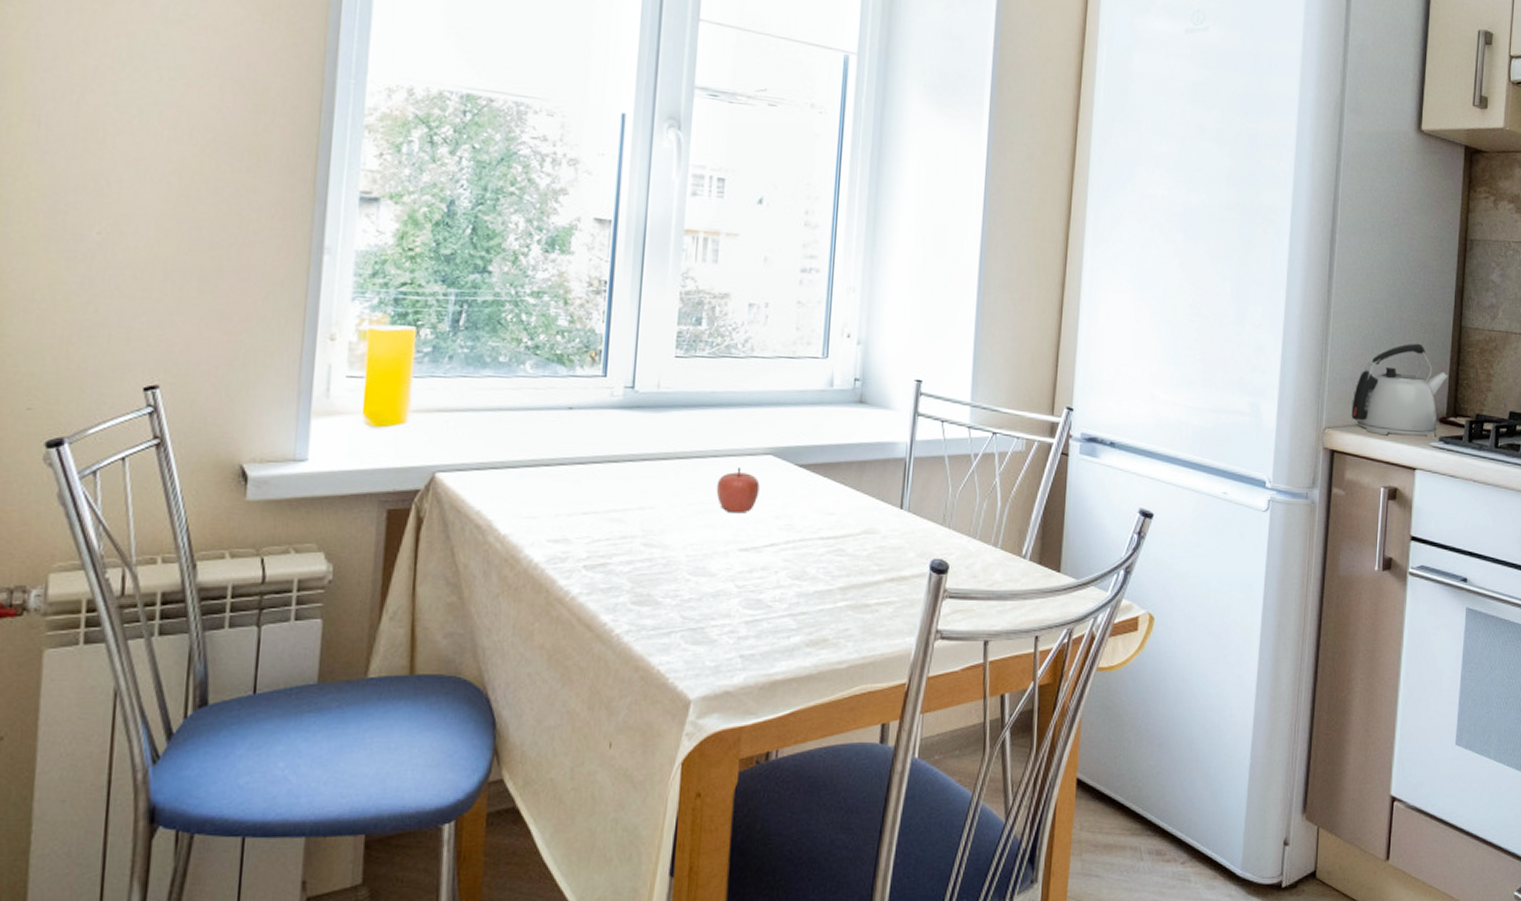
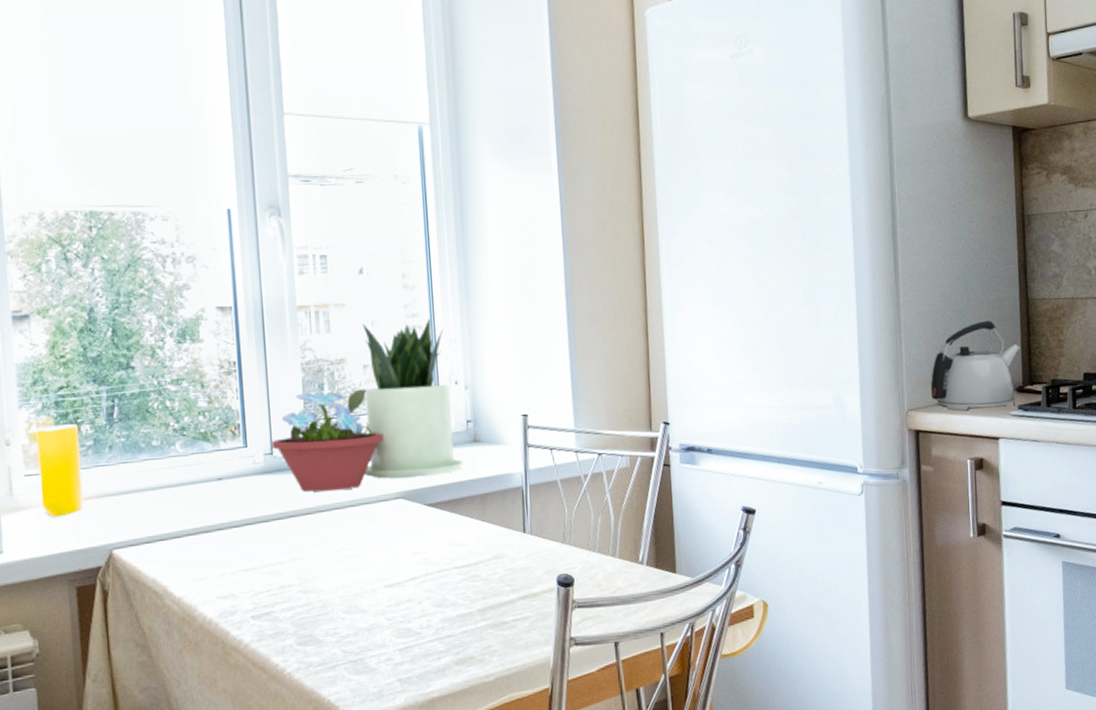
potted flower: none [633,322,761,437] -> present [271,389,384,492]
fruit: present [716,468,760,514] -> none [357,513,396,555]
planter: none [733,258,845,435] -> present [363,319,464,479]

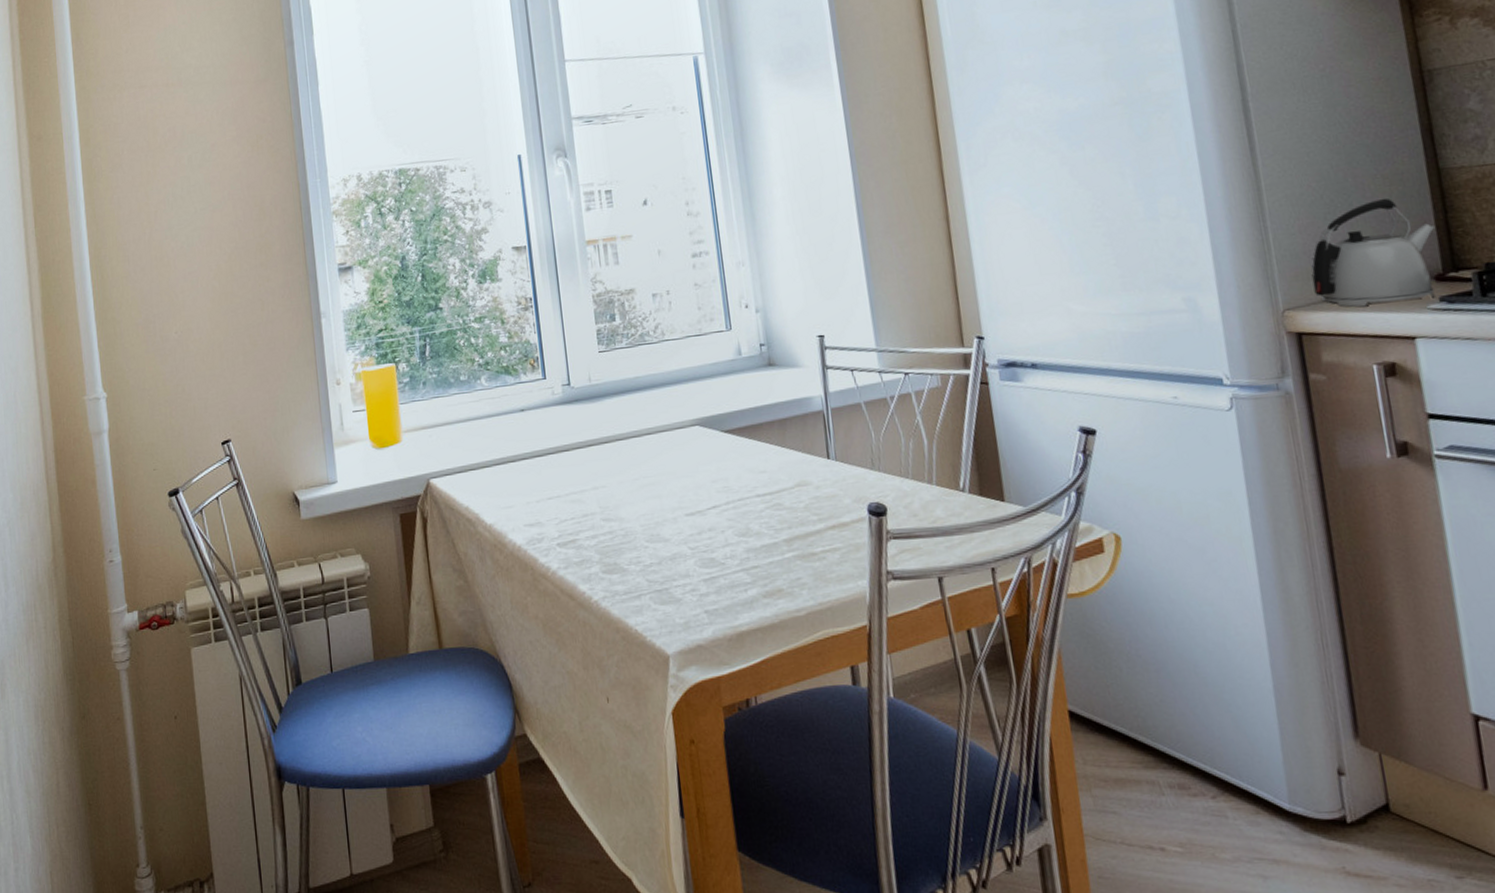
potted flower: present [271,389,384,492] -> none [568,317,676,421]
planter: present [363,319,464,479] -> none [650,244,760,406]

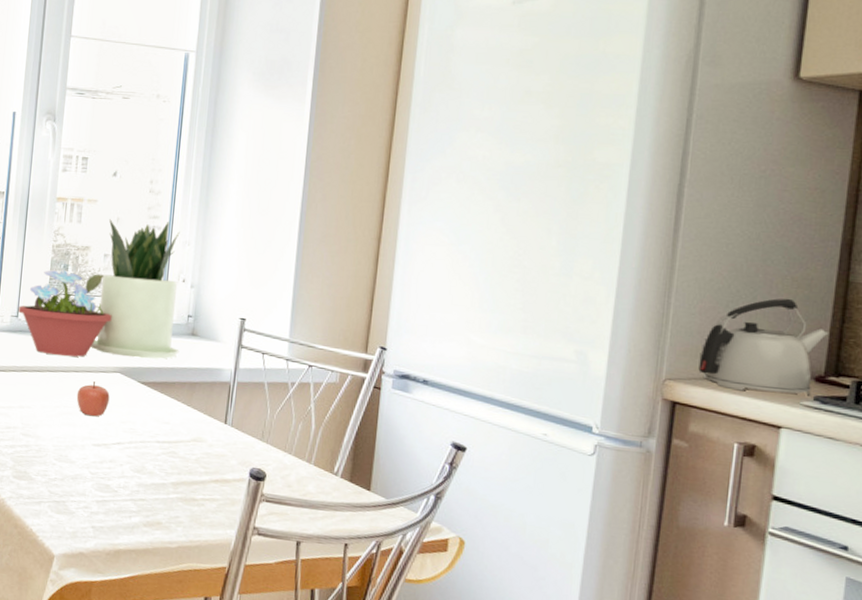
potted flower: none [568,317,676,421] -> present [18,268,112,357]
planter: none [650,244,760,406] -> present [91,219,180,359]
fruit: none [654,441,694,483] -> present [76,381,110,417]

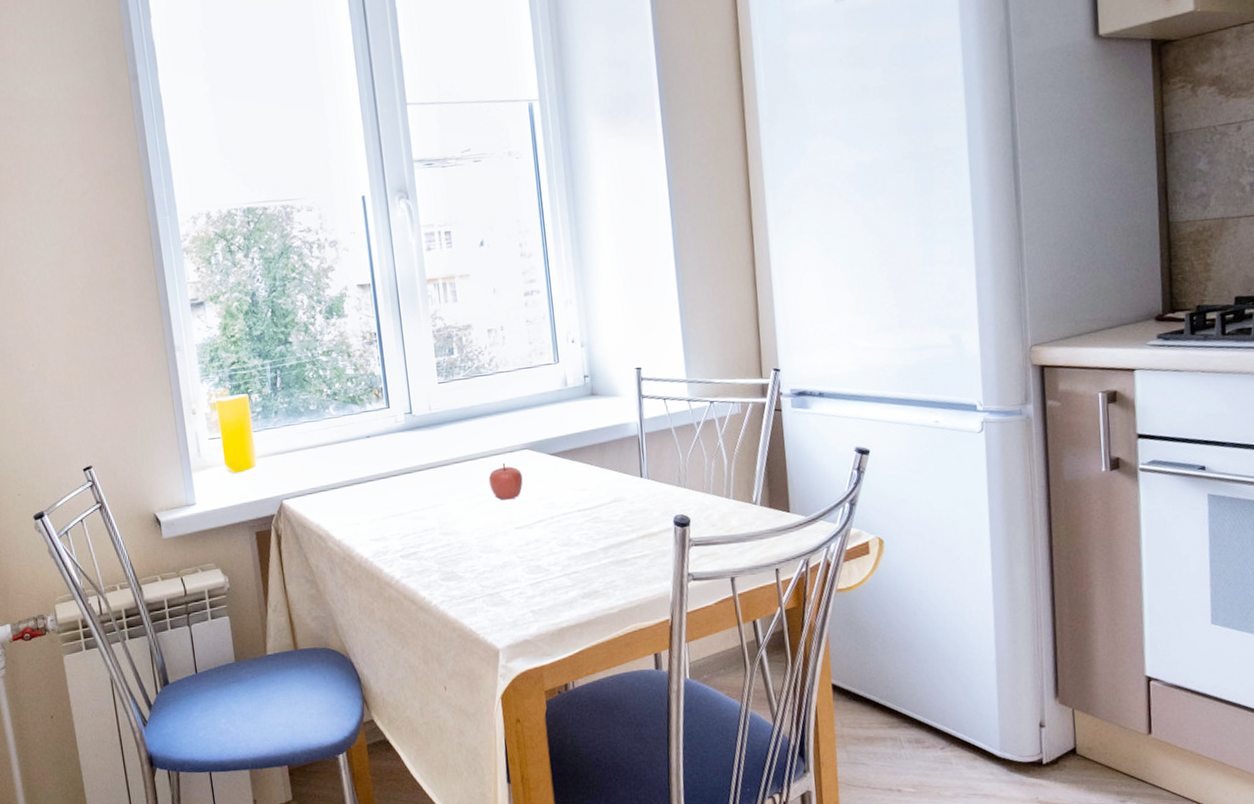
potted flower: present [18,268,112,357] -> none [410,351,509,446]
planter: present [91,219,180,359] -> none [486,283,583,432]
kettle: present [698,298,829,396] -> none [1057,247,1161,344]

